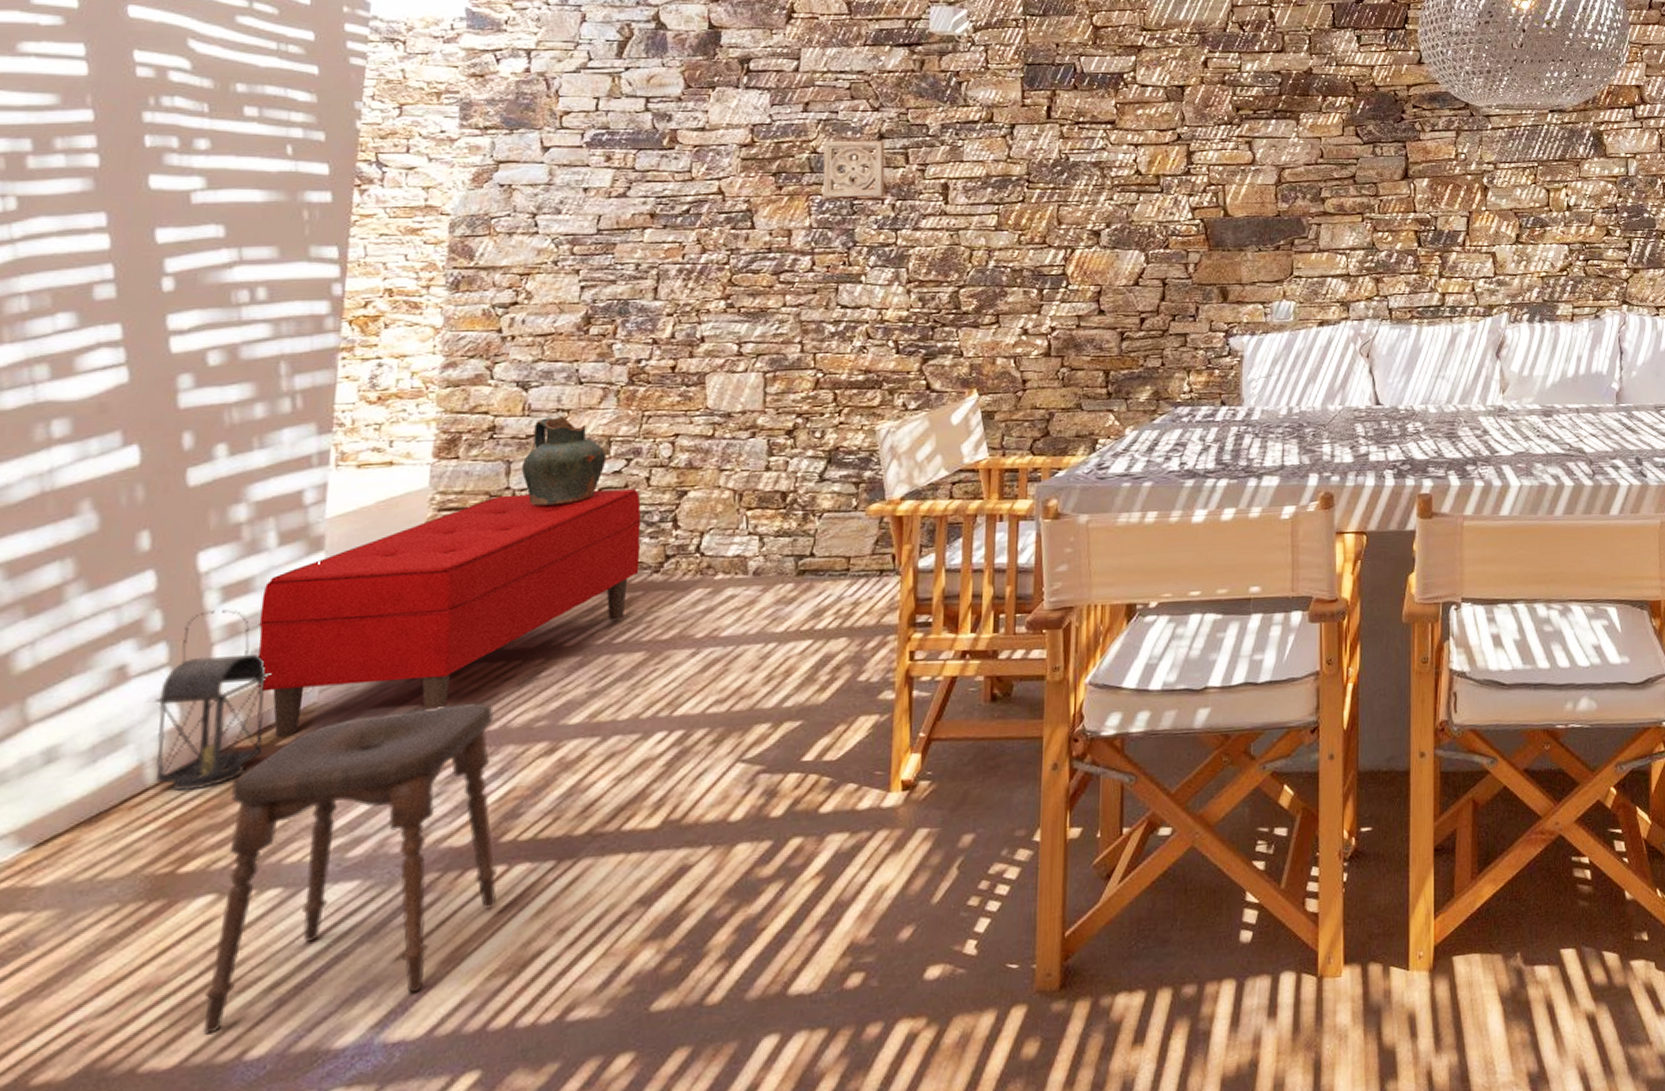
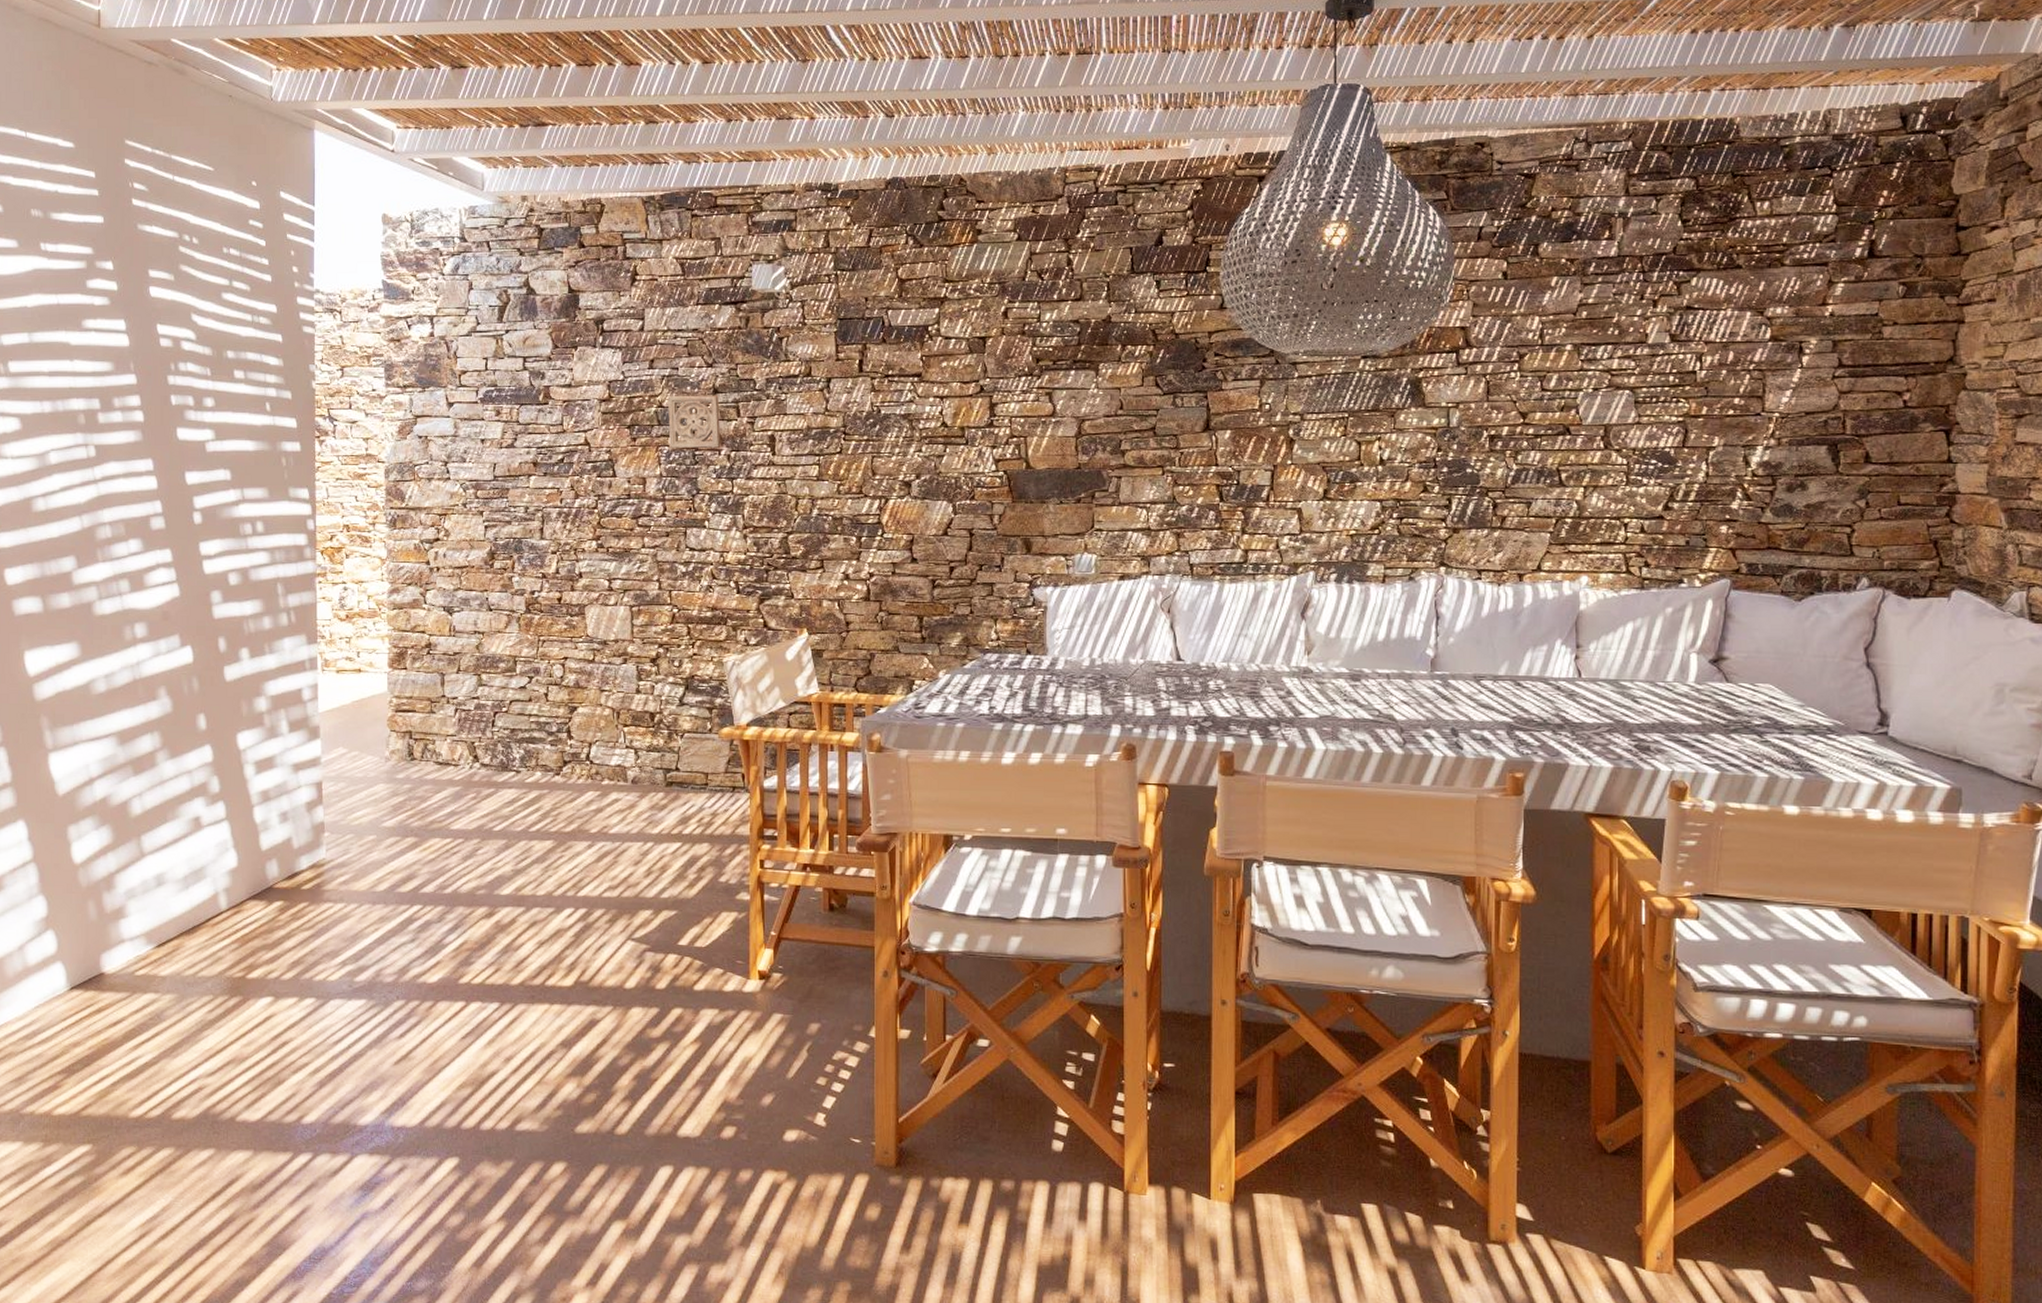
lantern: present [153,609,272,792] -> none [219,780,293,917]
stool: present [202,701,497,1035] -> none [273,869,459,1101]
bench: present [257,488,642,738] -> none [282,701,545,883]
ceramic jug: present [521,416,607,506] -> none [452,637,514,713]

